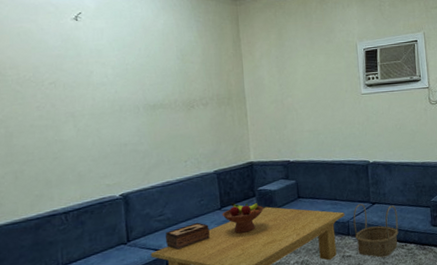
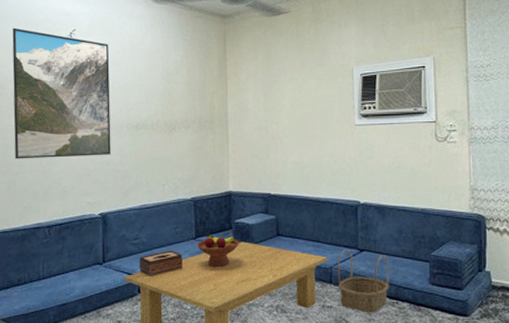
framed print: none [8,11,128,148] -> present [12,27,111,159]

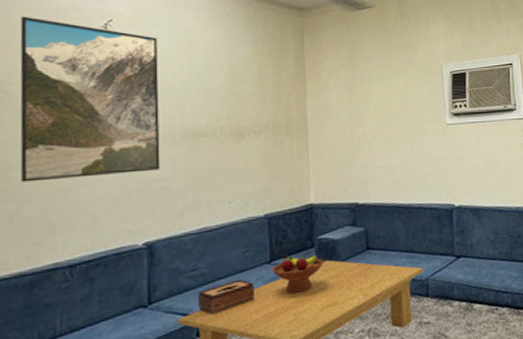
basket: present [337,249,389,313] -> none [433,257,488,325]

